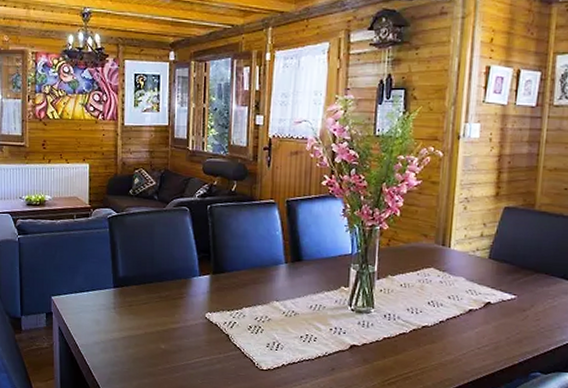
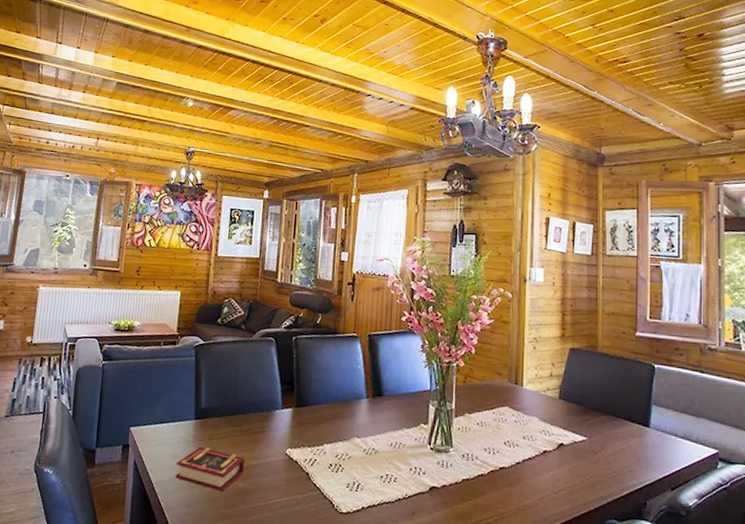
book: none [99,312,165,352] -> present [175,446,245,491]

